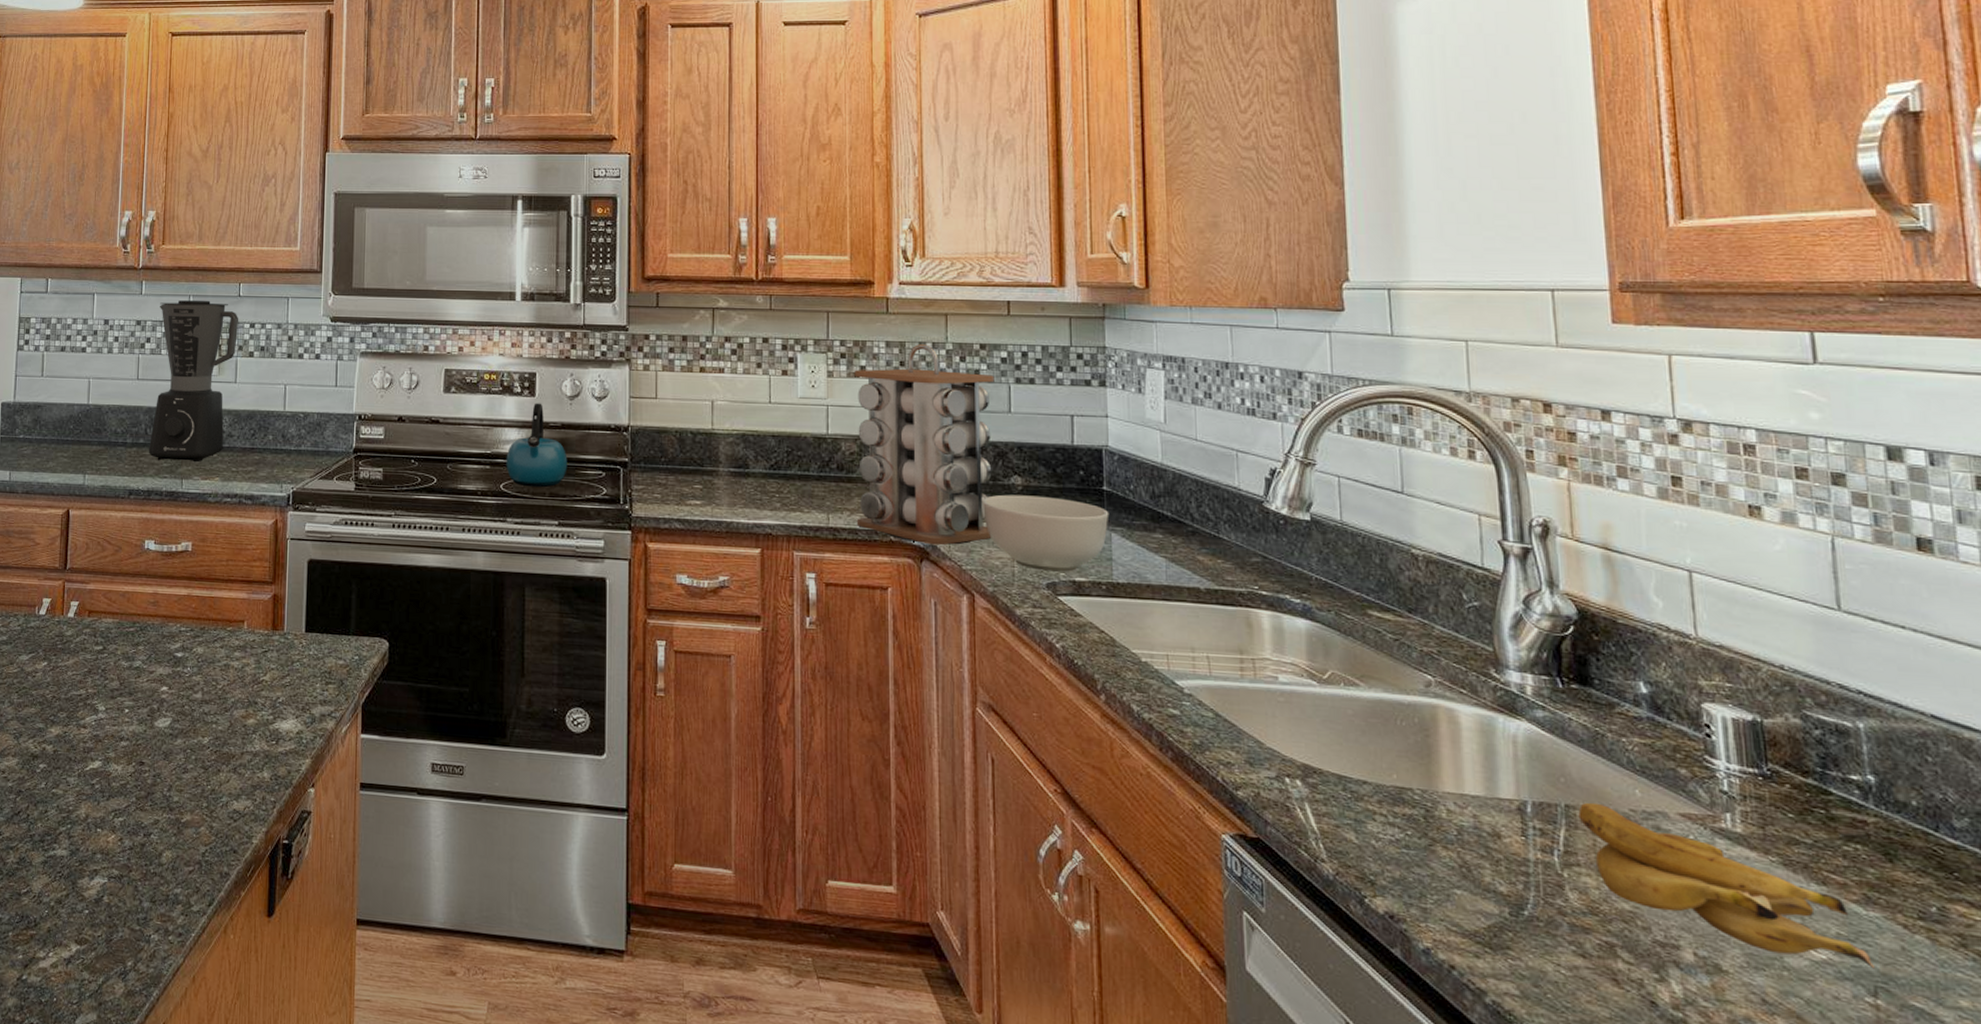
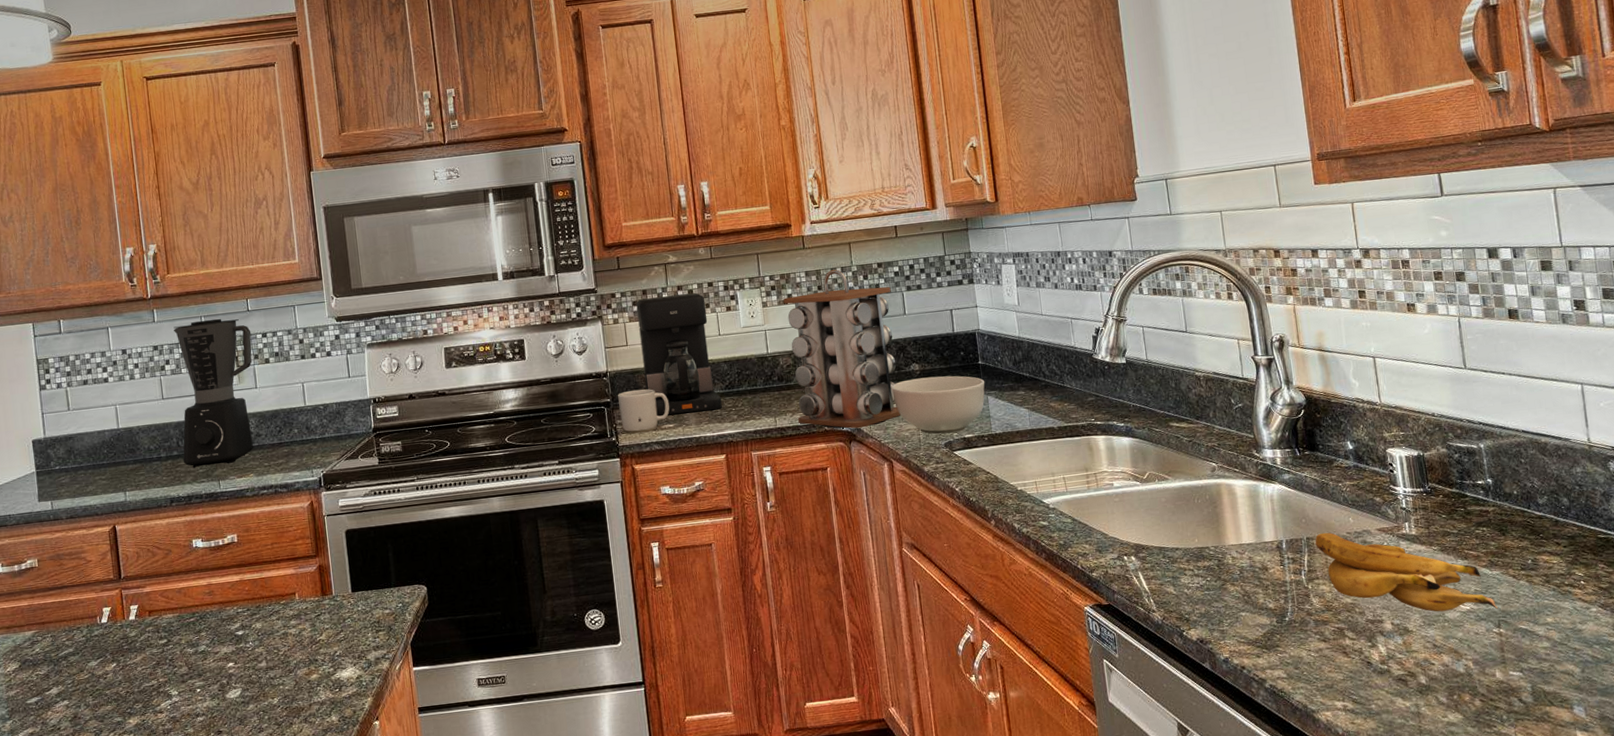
kettle: present [506,403,568,488] -> none [507,364,560,437]
mug: none [637,452,699,506] -> present [617,389,670,434]
coffee maker: none [673,346,763,494] -> present [636,293,722,417]

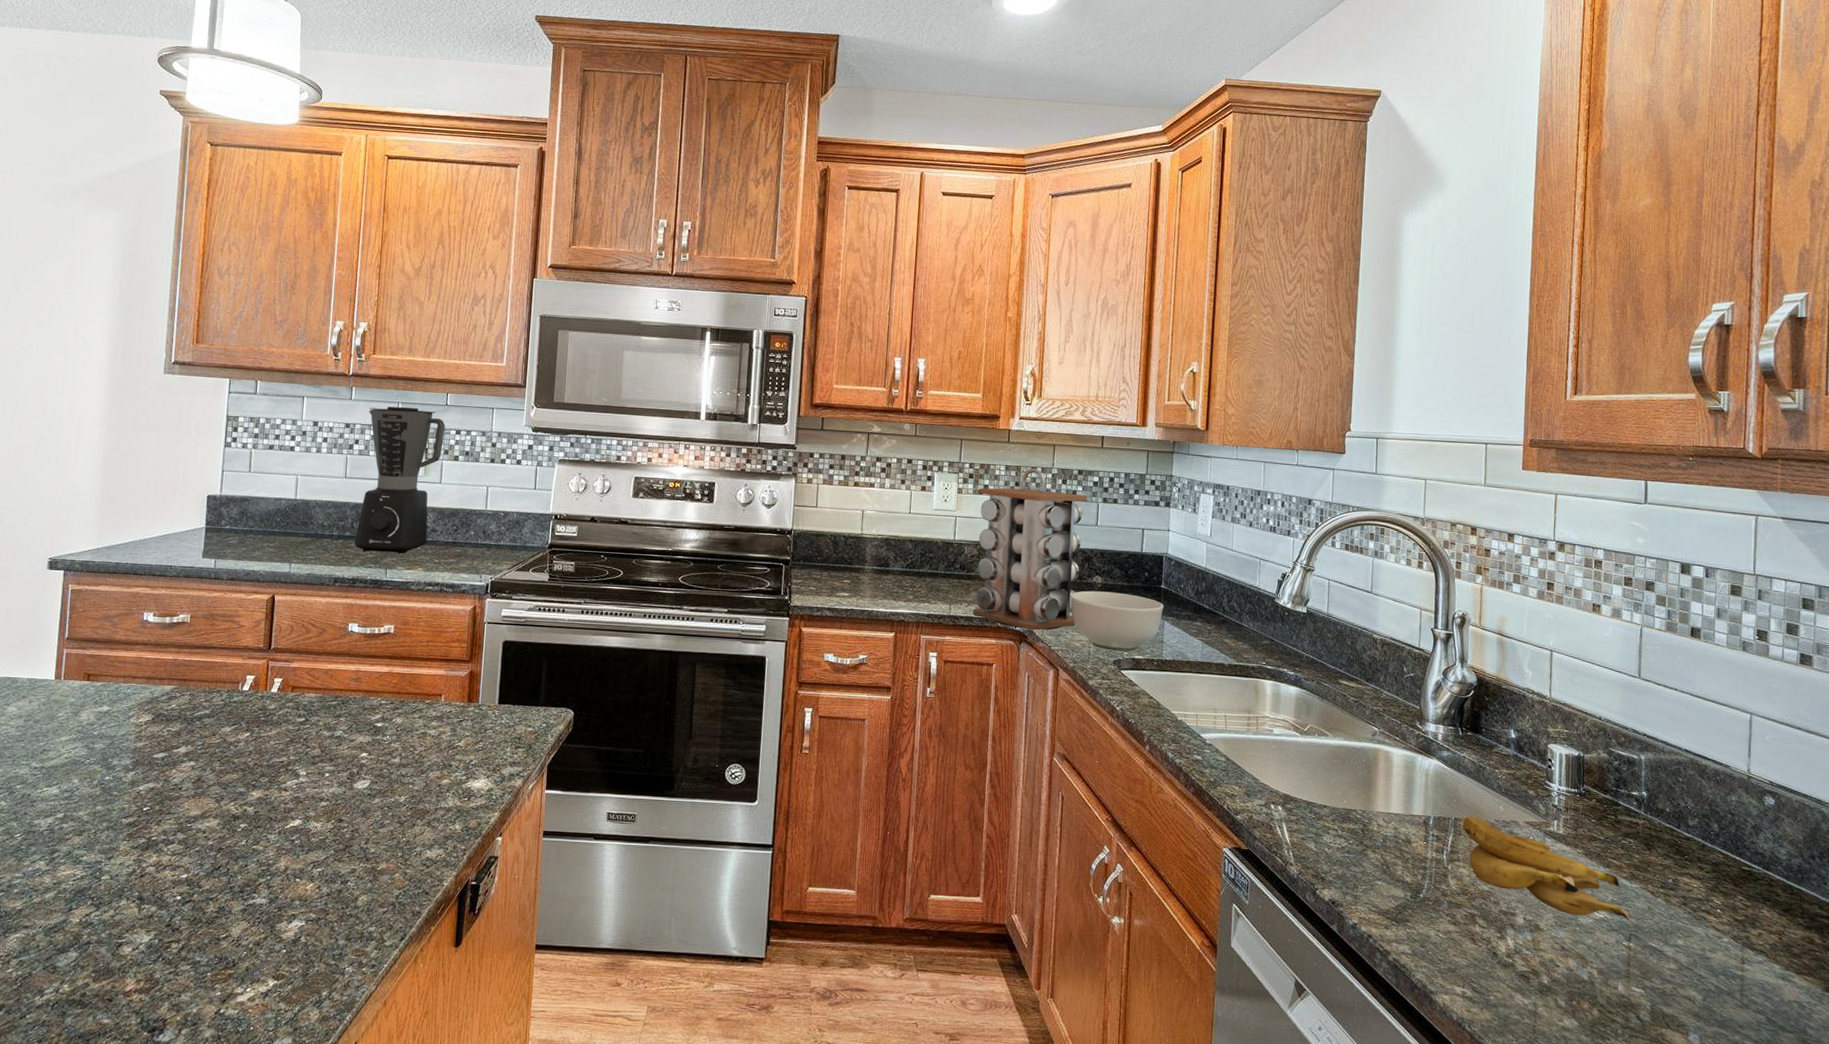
mug: present [617,389,670,434] -> none [797,552,848,597]
coffee maker: present [636,293,722,417] -> none [827,463,902,588]

